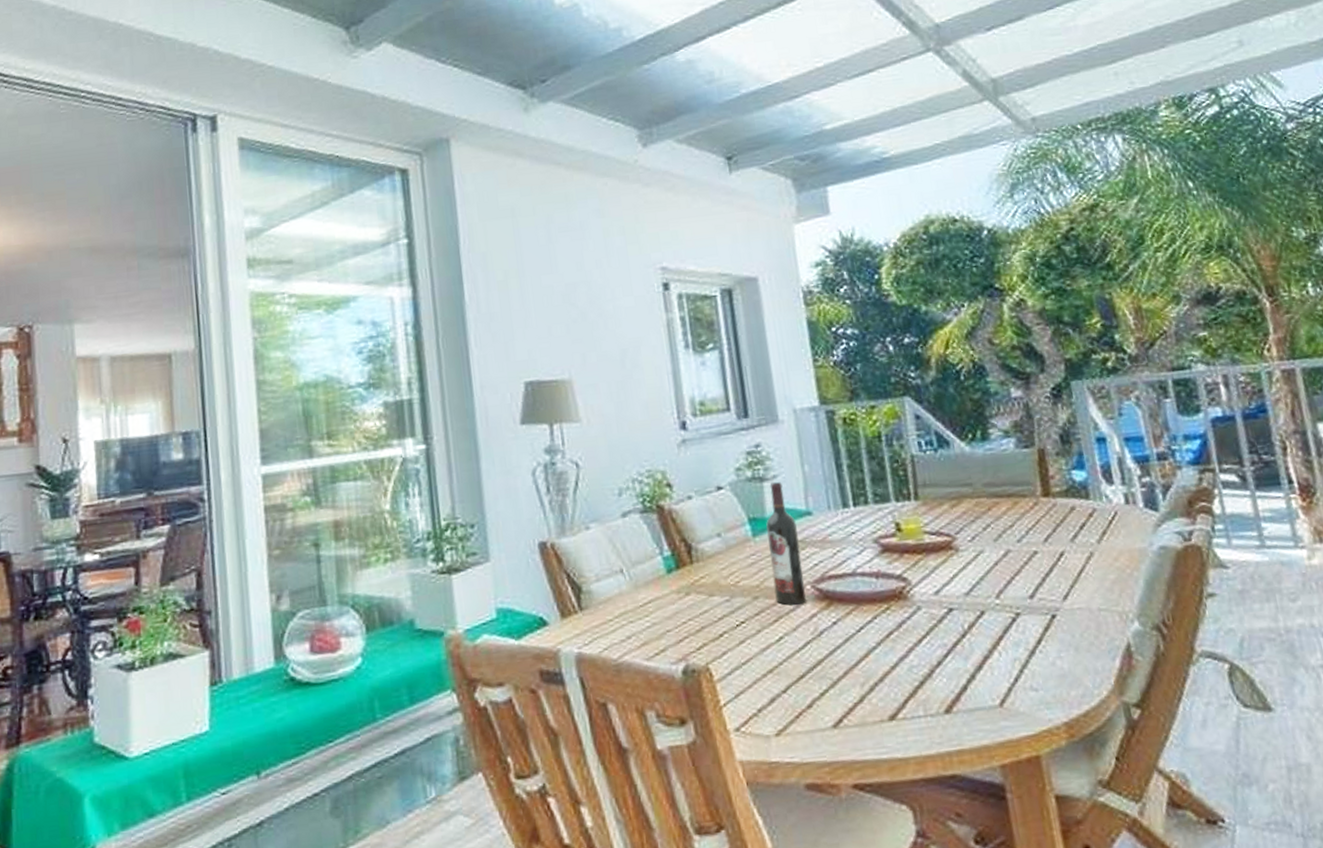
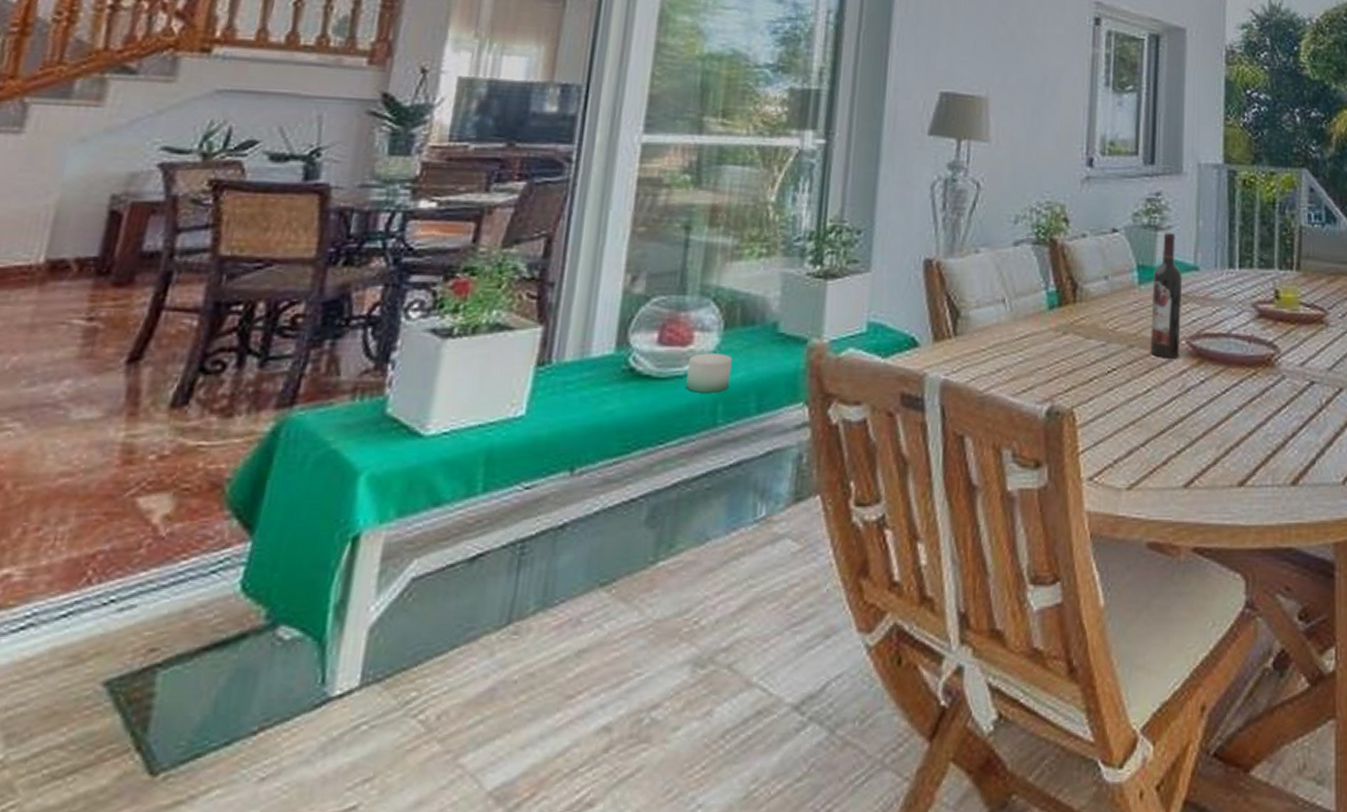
candle: none [340,654,381,693] -> present [686,352,732,393]

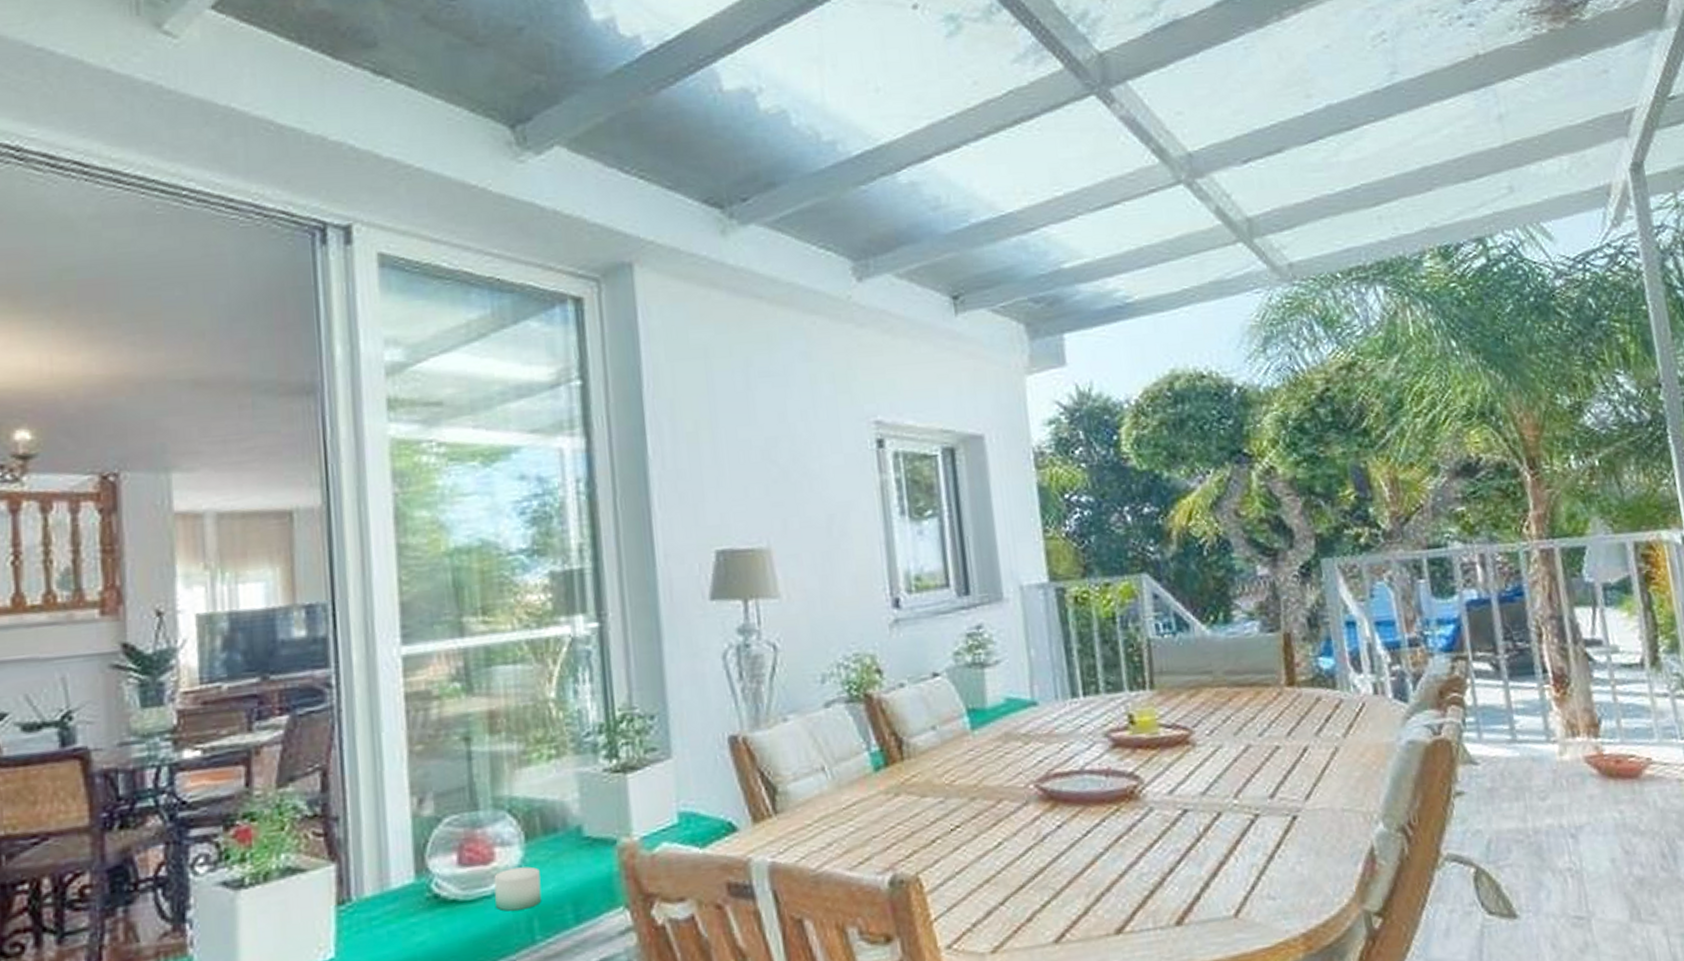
wine bottle: present [1150,232,1182,358] -> none [986,667,1029,807]

